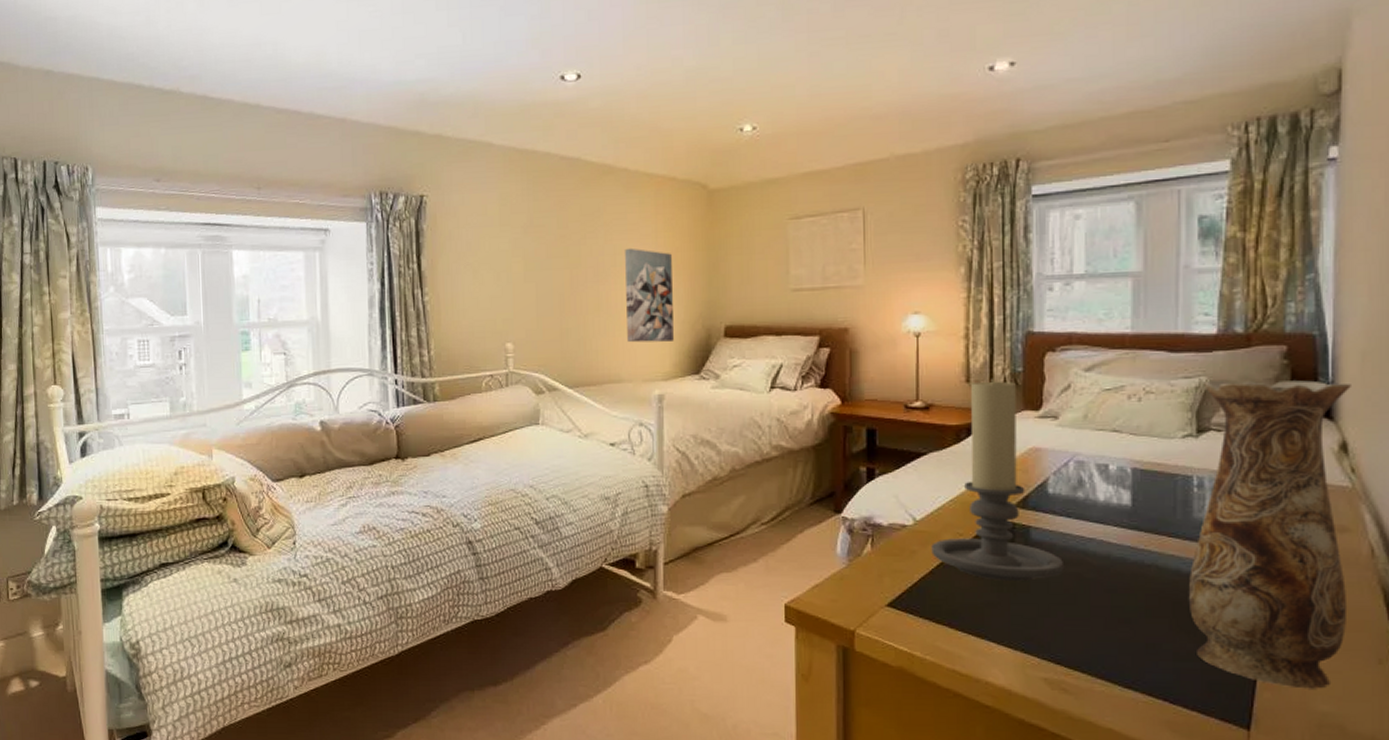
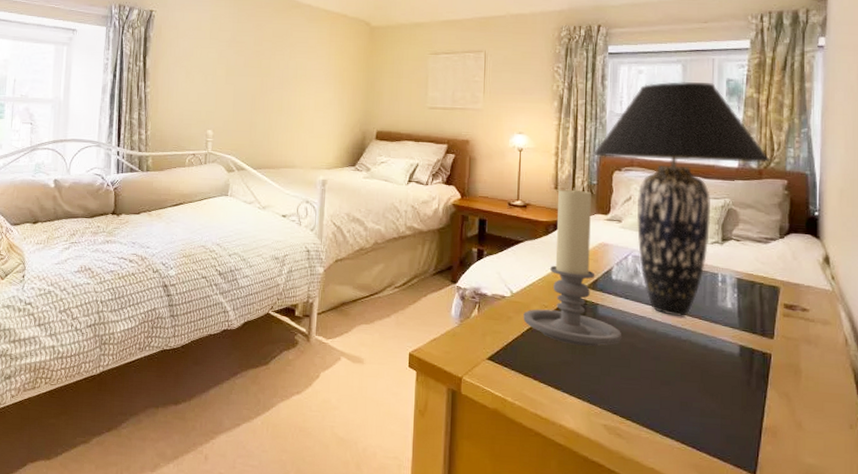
wall art: present [625,248,674,343] -> none [301,65,340,139]
table lamp: none [1015,223,1264,535] -> present [592,82,772,316]
vase: present [1188,380,1351,689] -> none [712,202,832,446]

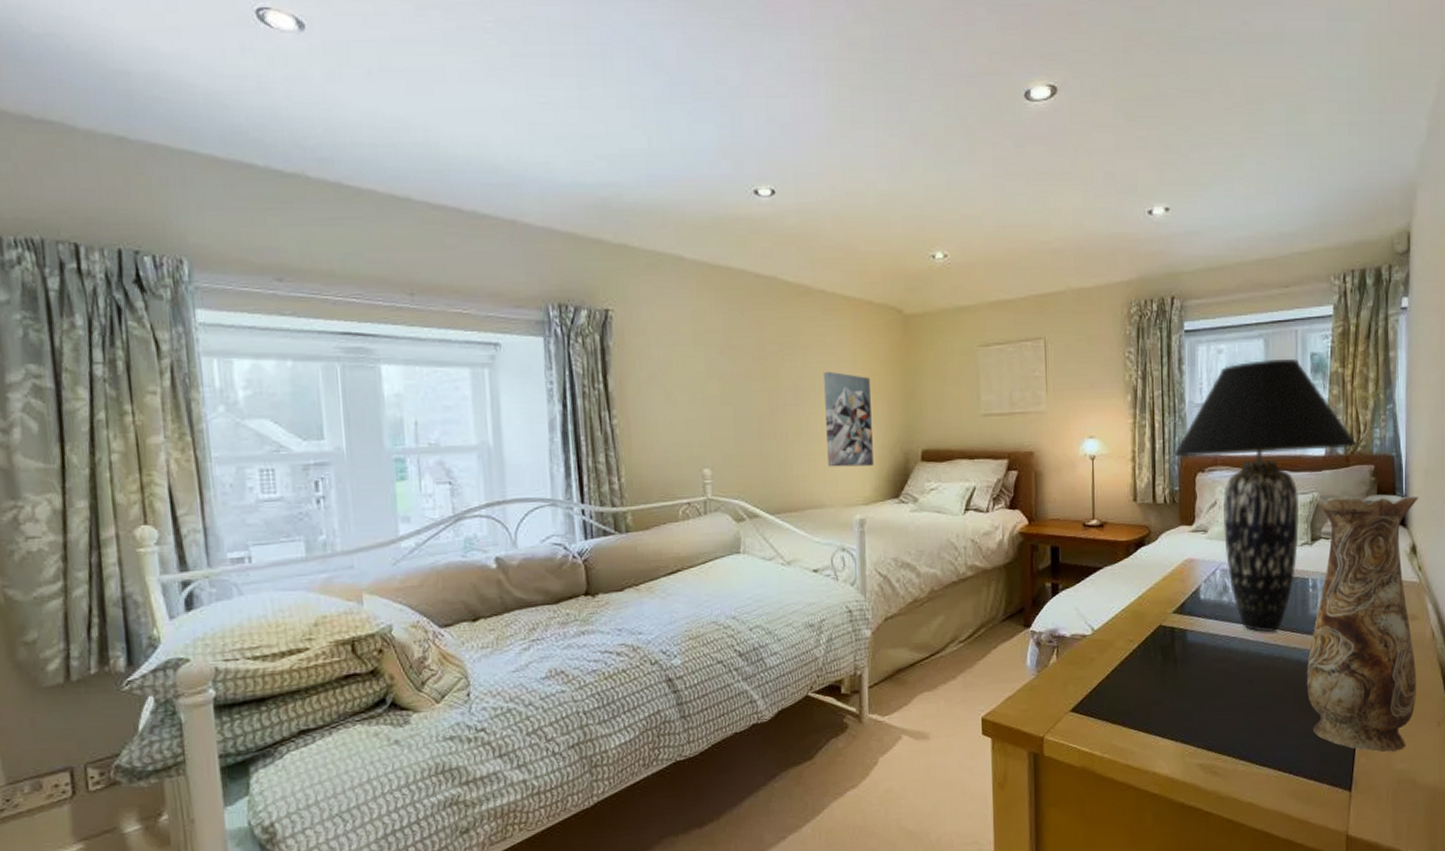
wall art: none [301,65,340,139] -> present [824,371,873,467]
candle holder: present [523,187,622,347] -> none [1107,497,1214,681]
vase: none [712,202,832,446] -> present [1306,494,1418,753]

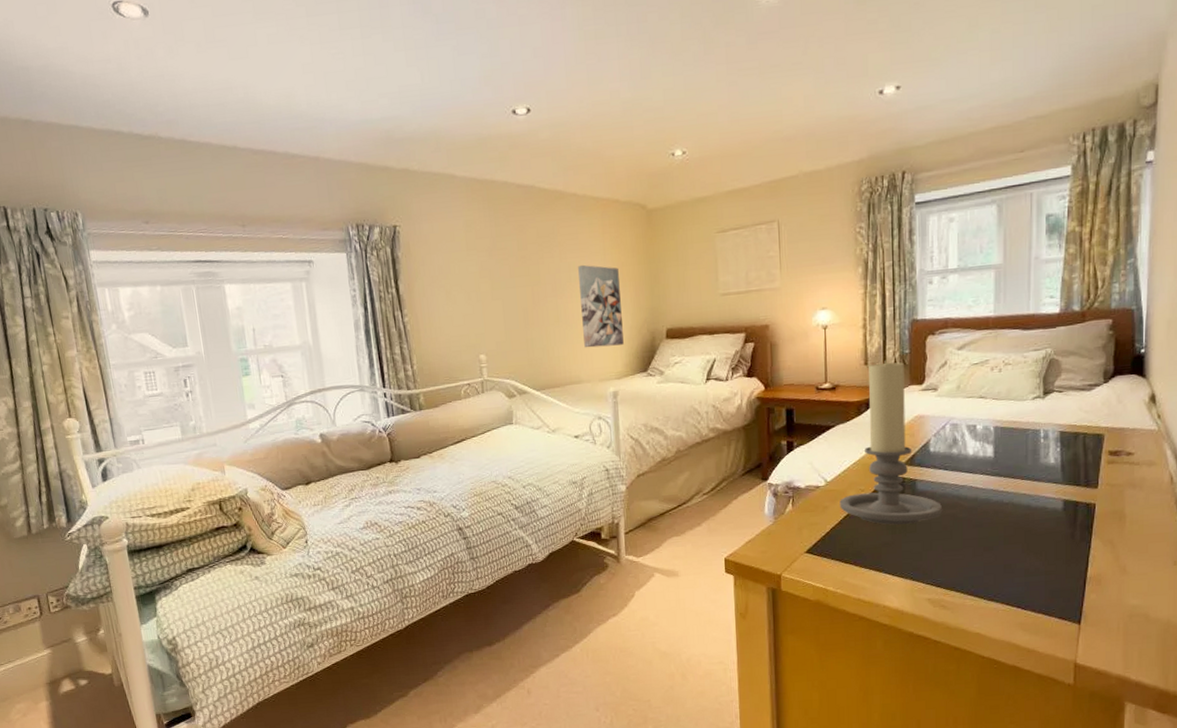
candle holder: none [1107,497,1214,681] -> present [840,360,943,525]
table lamp: present [1172,359,1358,632] -> none [903,221,1095,480]
vase: present [1306,494,1418,753] -> none [1036,346,1159,589]

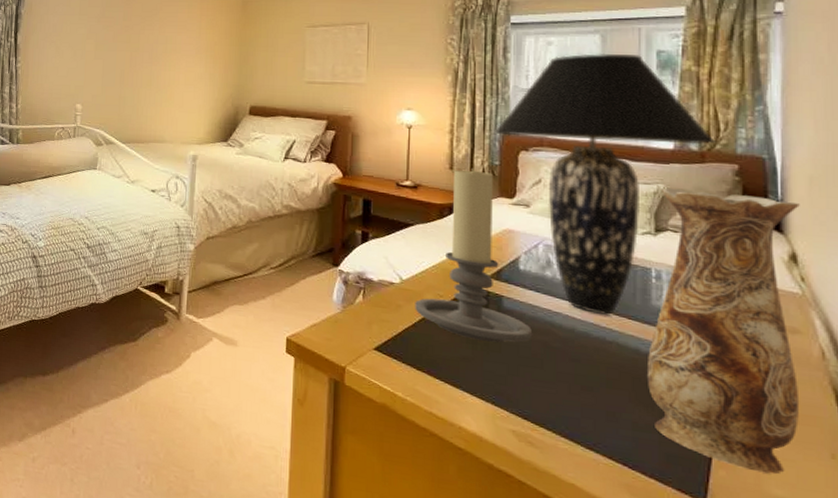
wall art: present [578,264,624,348] -> none [171,39,211,114]
table lamp: none [903,221,1095,480] -> present [493,54,717,315]
vase: none [1036,346,1159,589] -> present [646,188,800,475]

